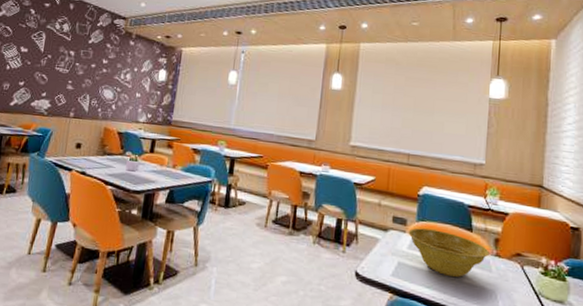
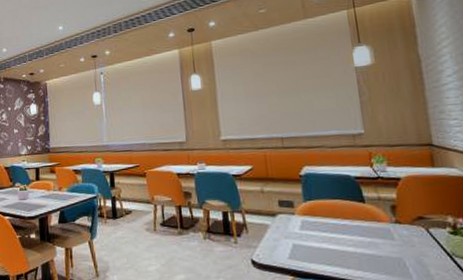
planter bowl: present [408,228,490,277] -> none [297,207,388,250]

